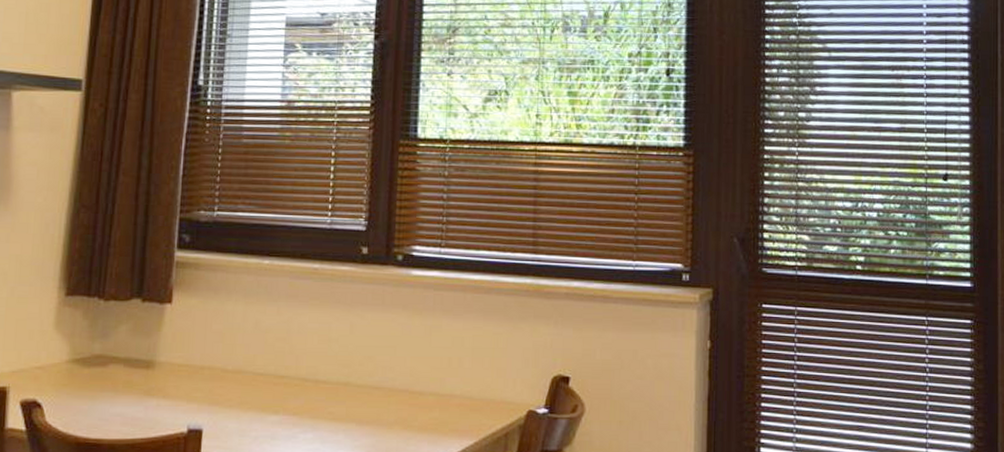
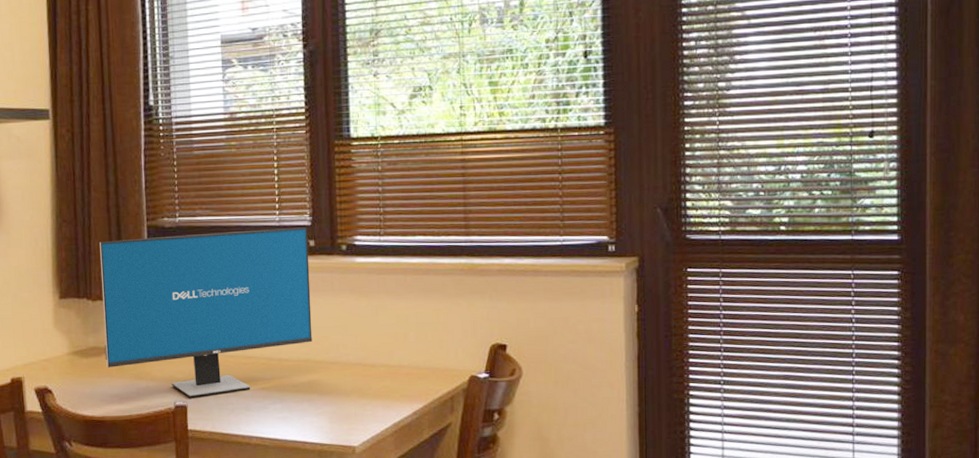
computer monitor: none [111,231,362,422] -> present [100,228,313,398]

